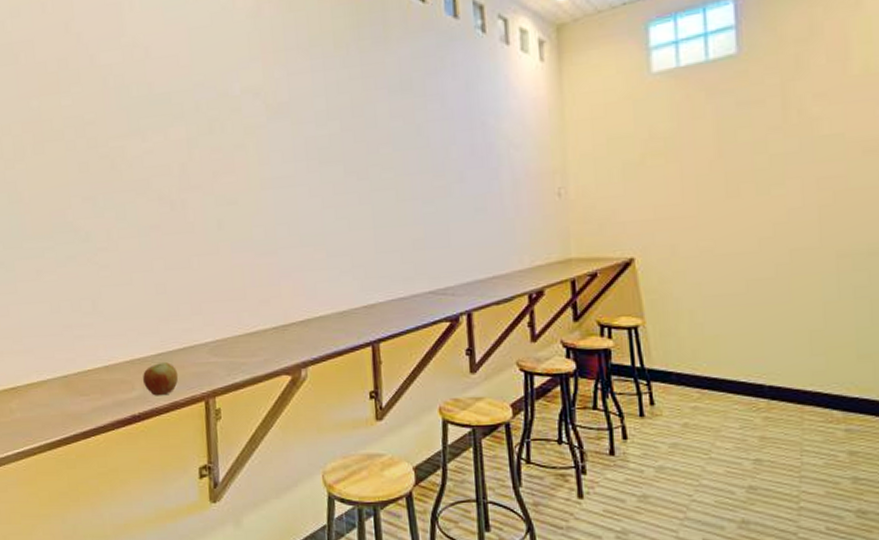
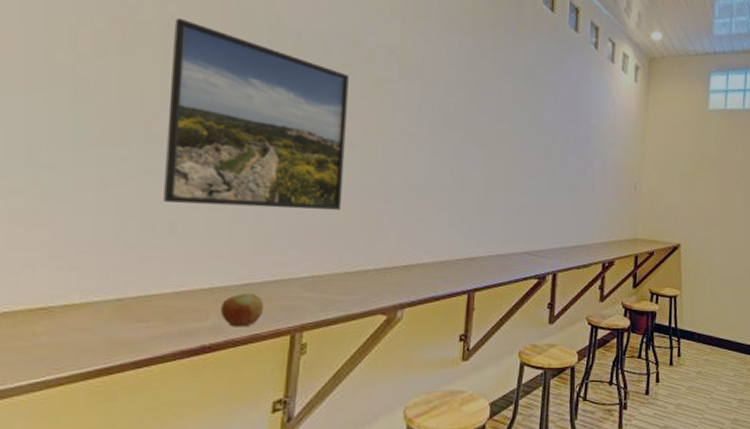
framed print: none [69,109,232,283] -> present [164,17,349,210]

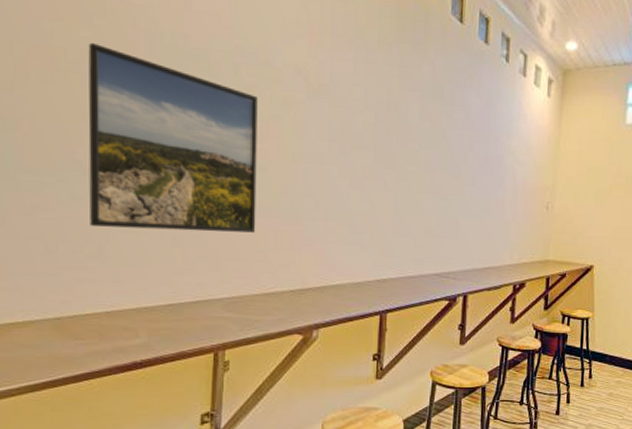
apple: present [221,293,264,327] -> none [149,313,188,345]

